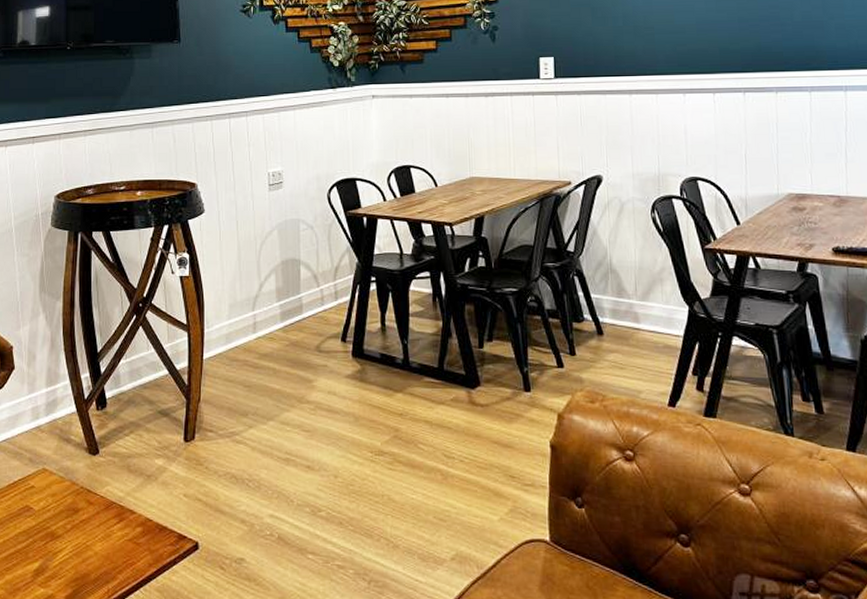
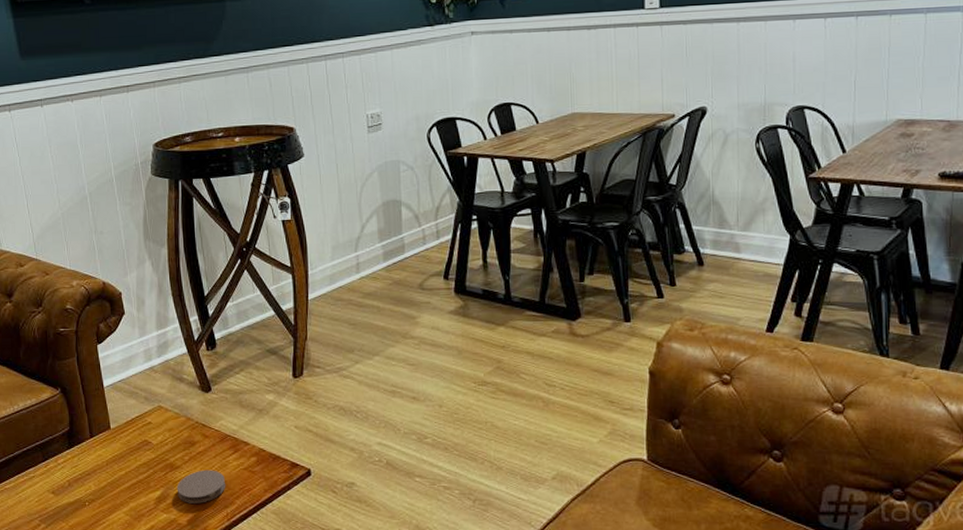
coaster: none [56,540,109,578] -> present [176,470,226,503]

